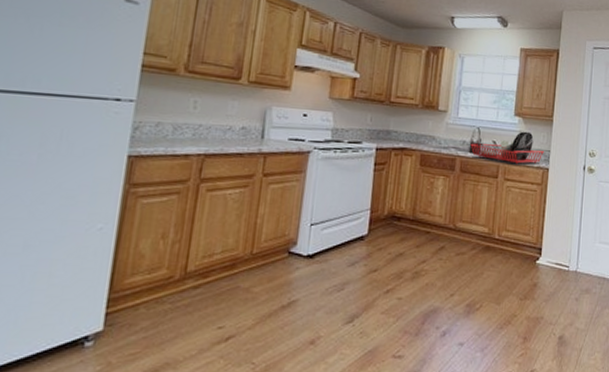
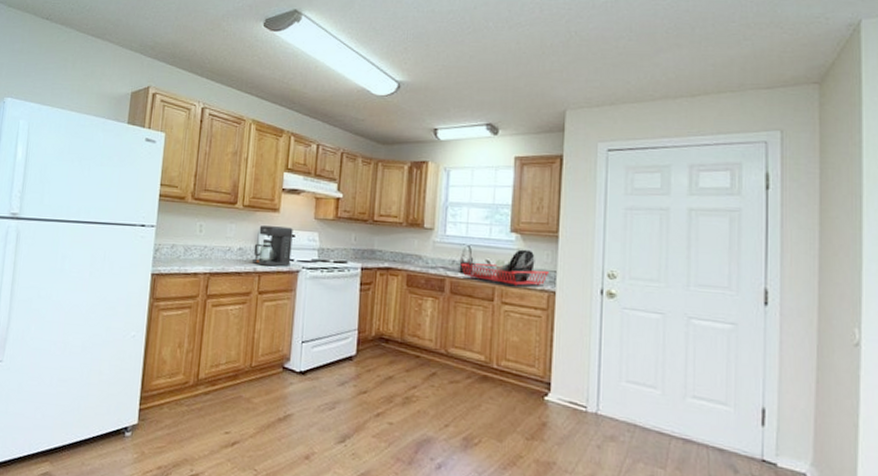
coffee maker: none [258,103,305,147] -> present [253,225,293,267]

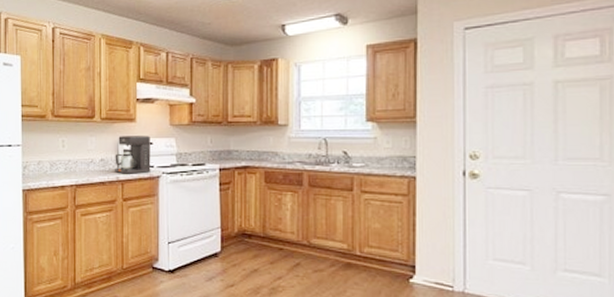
dish rack: present [459,249,549,289] -> none [316,137,408,177]

